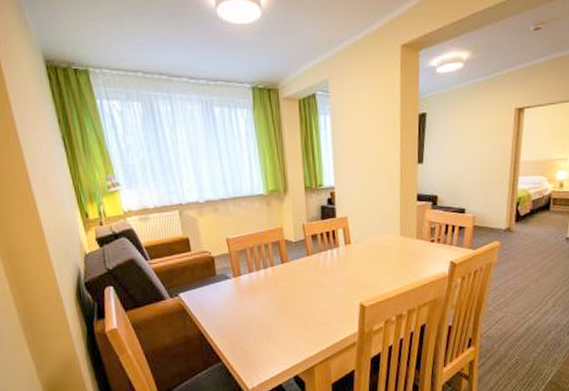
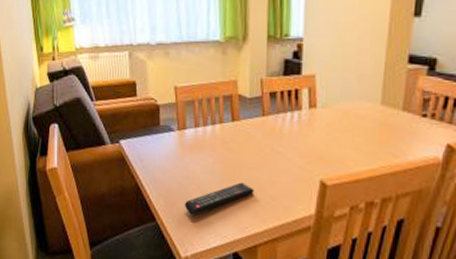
remote control: none [246,315,307,351] -> present [184,182,255,215]

